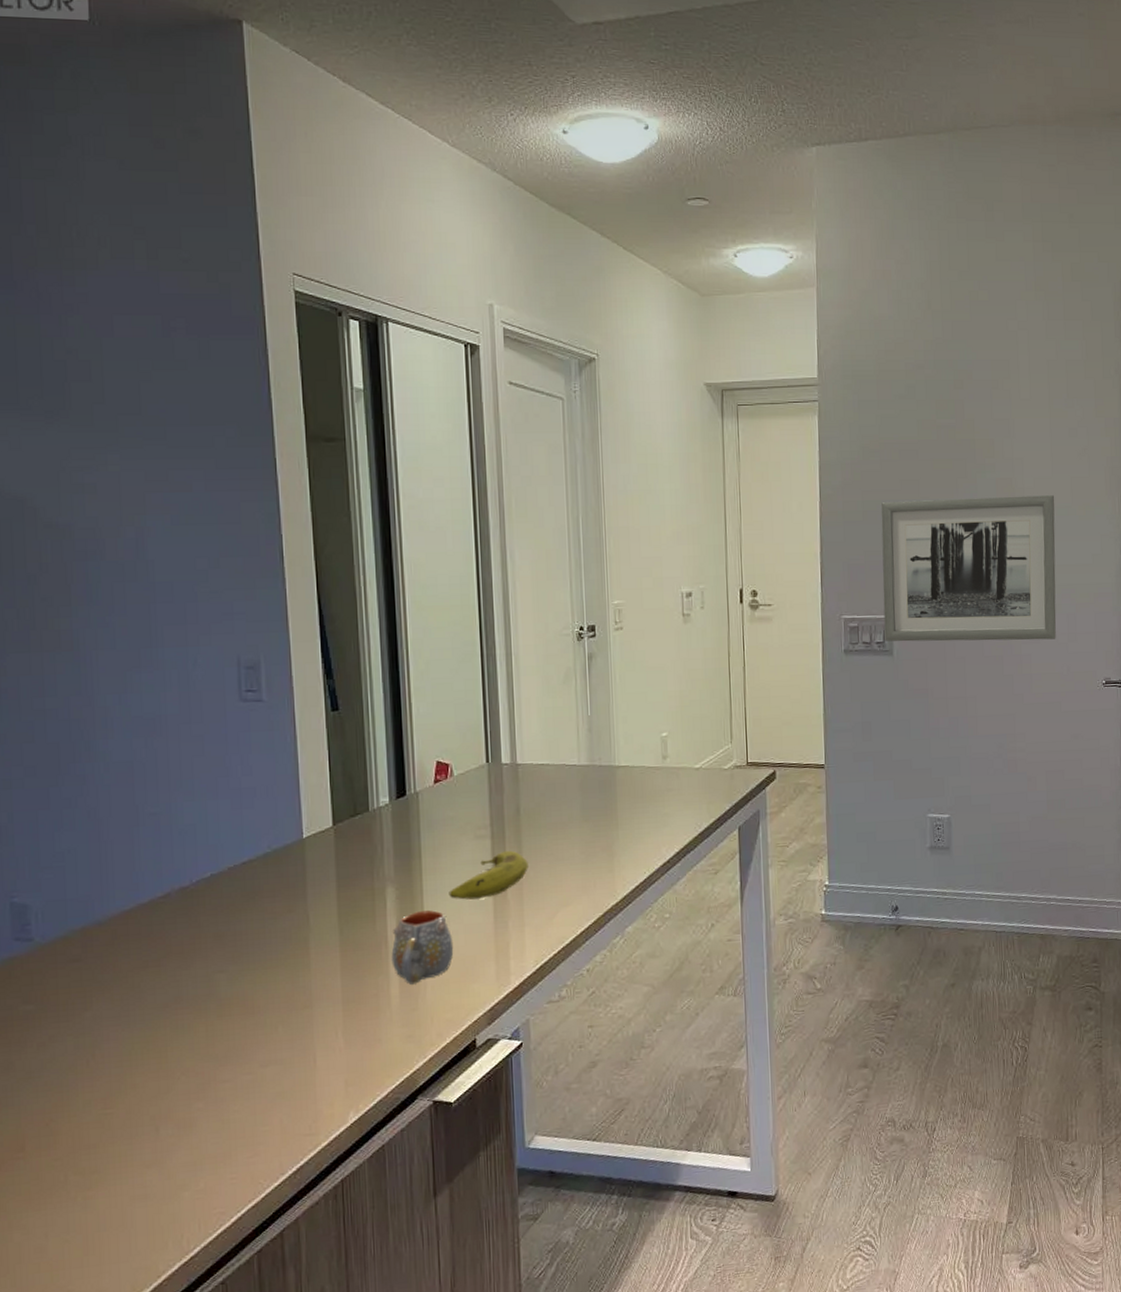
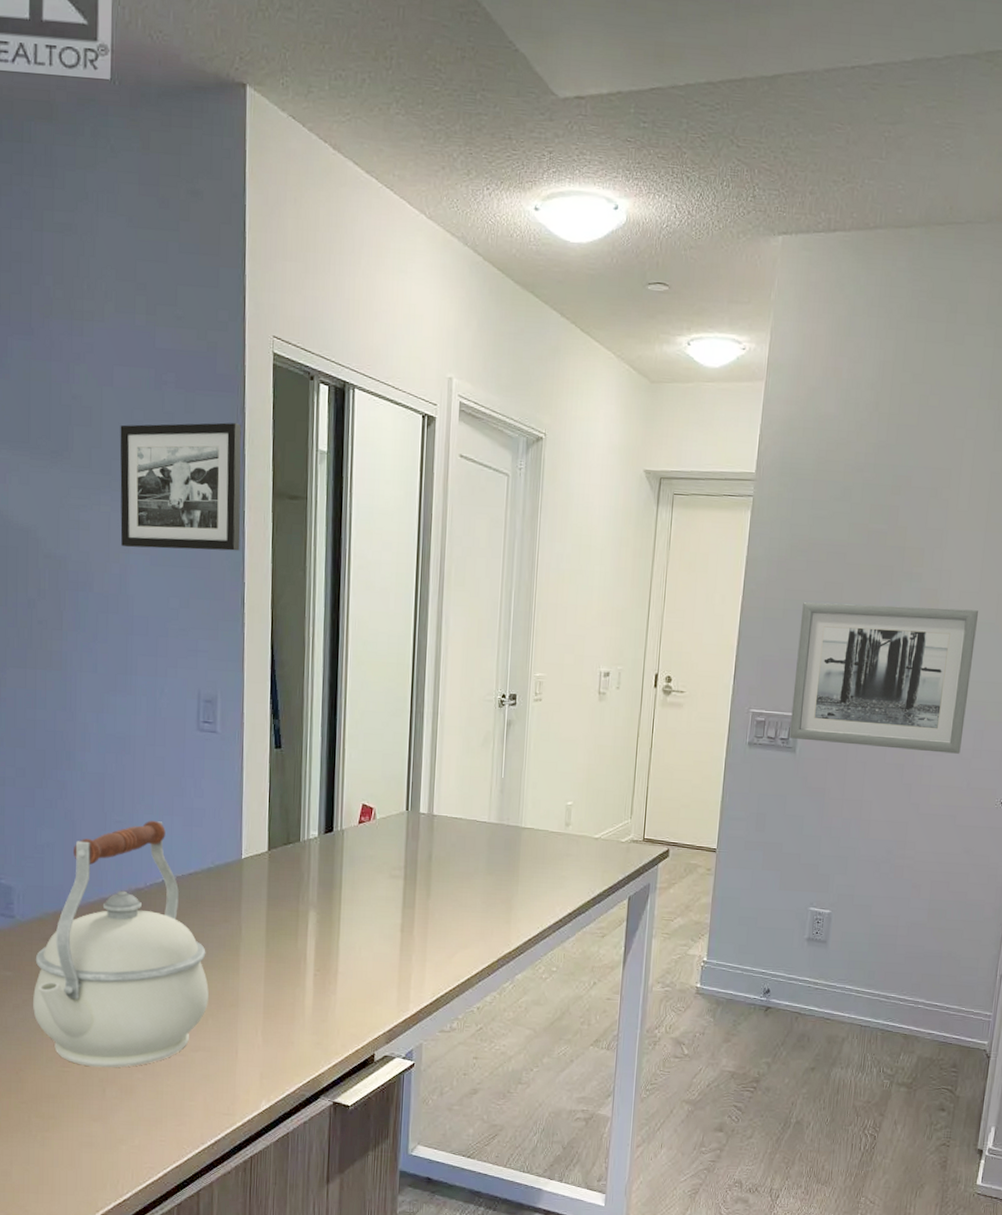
kettle: none [61,808,276,1104] -> present [33,821,209,1068]
picture frame: none [125,367,274,508] -> present [120,422,242,551]
mug: present [391,910,454,985] -> none [308,936,363,999]
fruit: present [448,850,529,900] -> none [362,892,436,932]

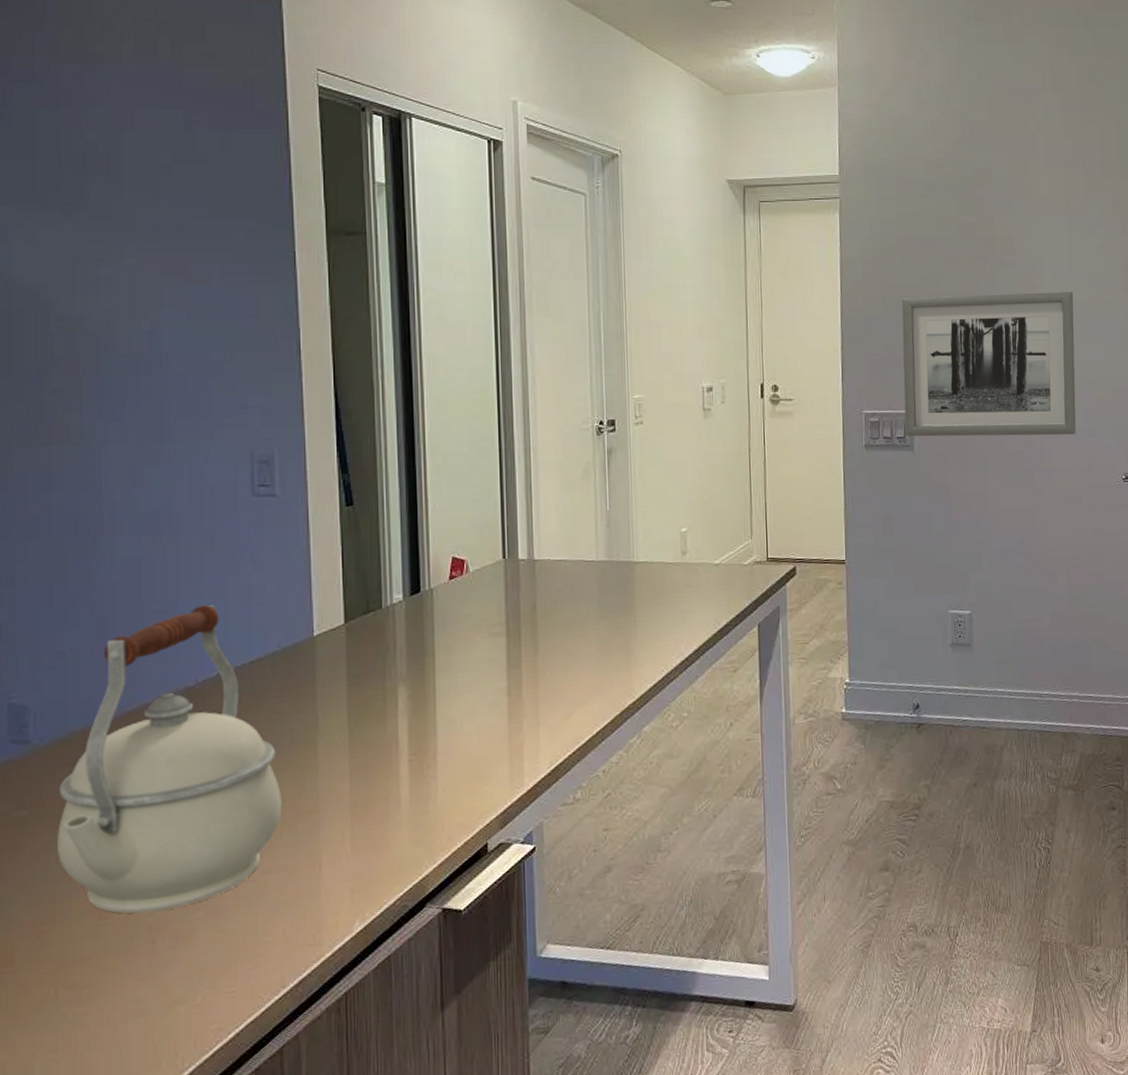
picture frame: present [120,422,242,551] -> none [145,160,292,301]

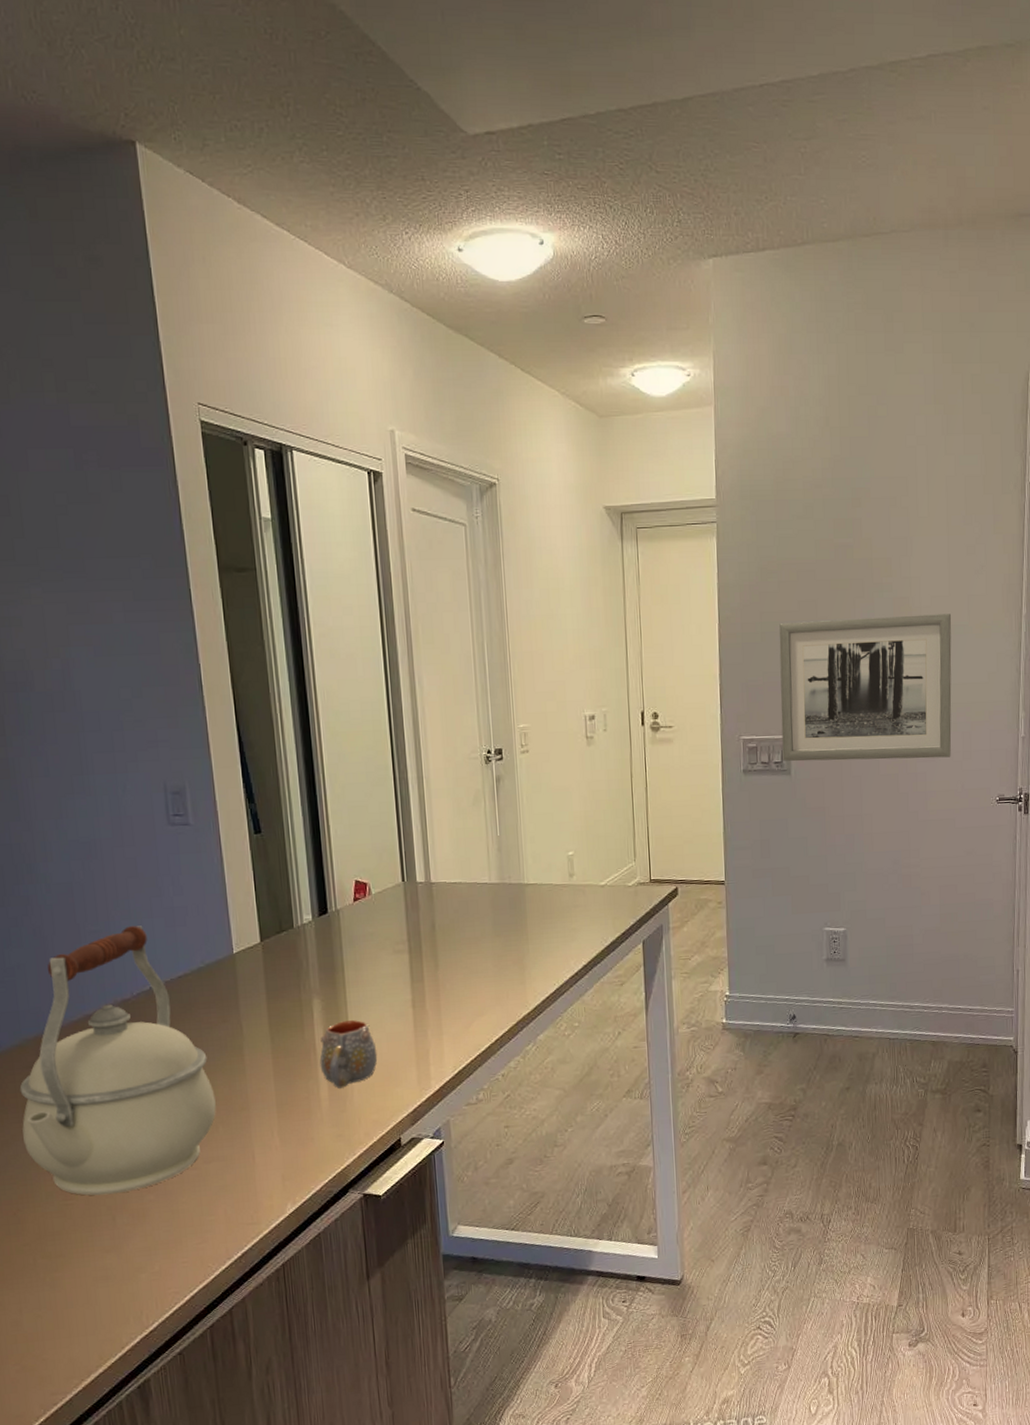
mug: none [402,710,466,787] -> present [319,1020,378,1089]

